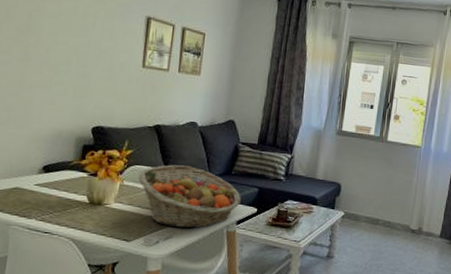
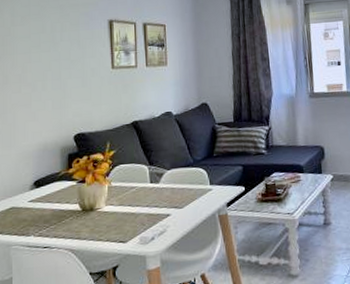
fruit basket: present [138,164,241,229] -> none [125,156,227,221]

